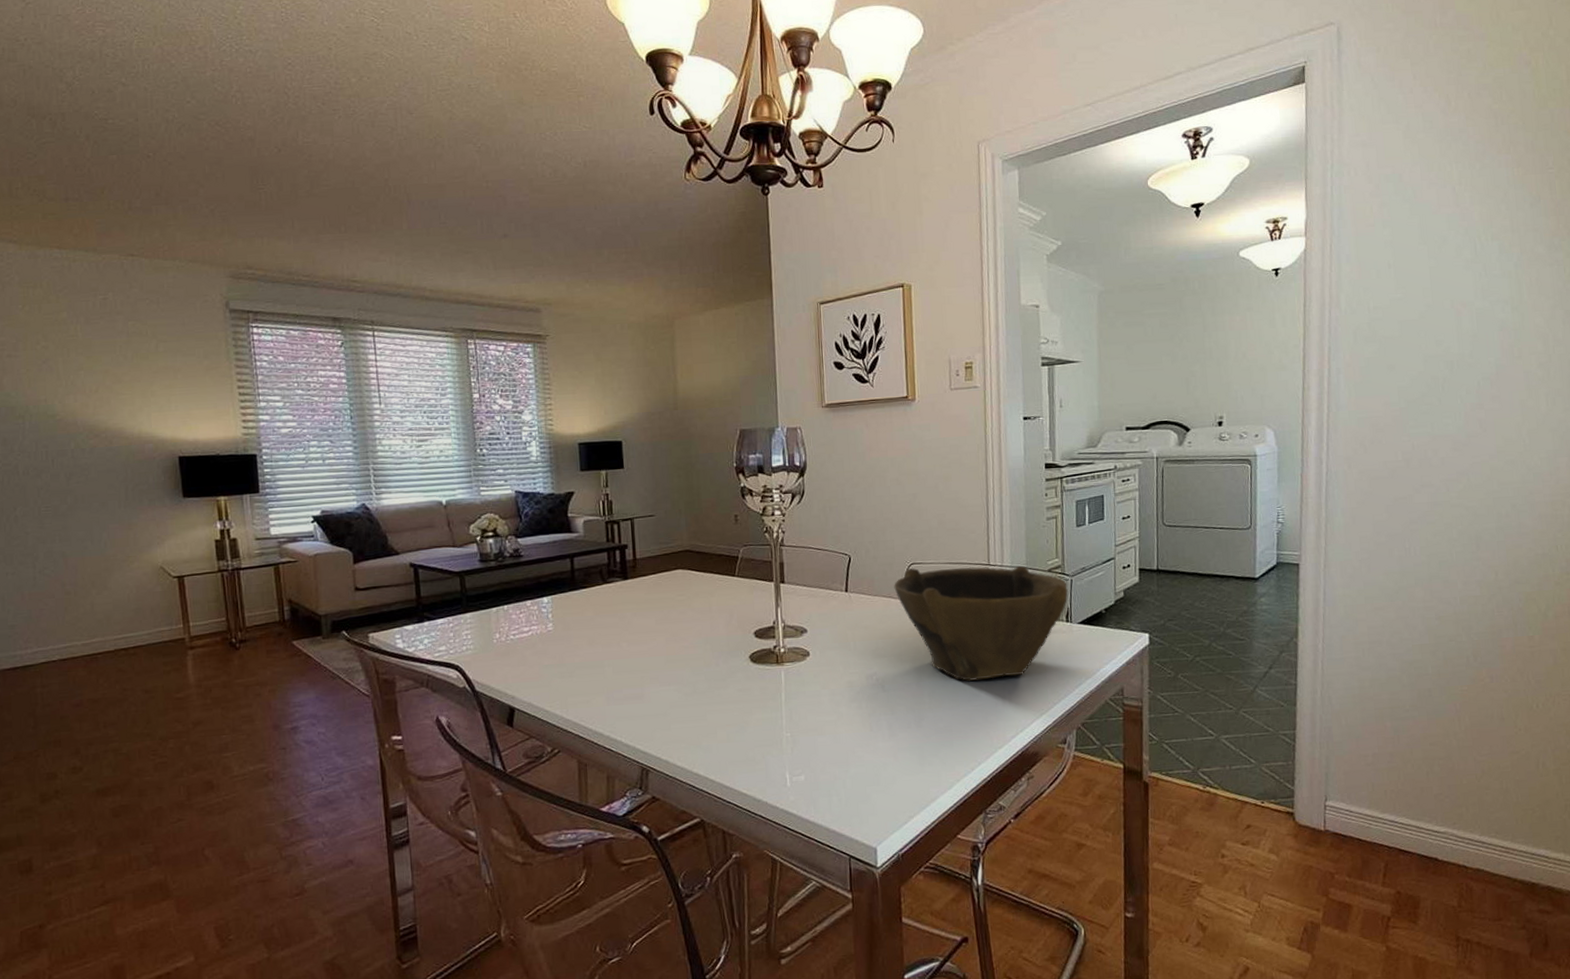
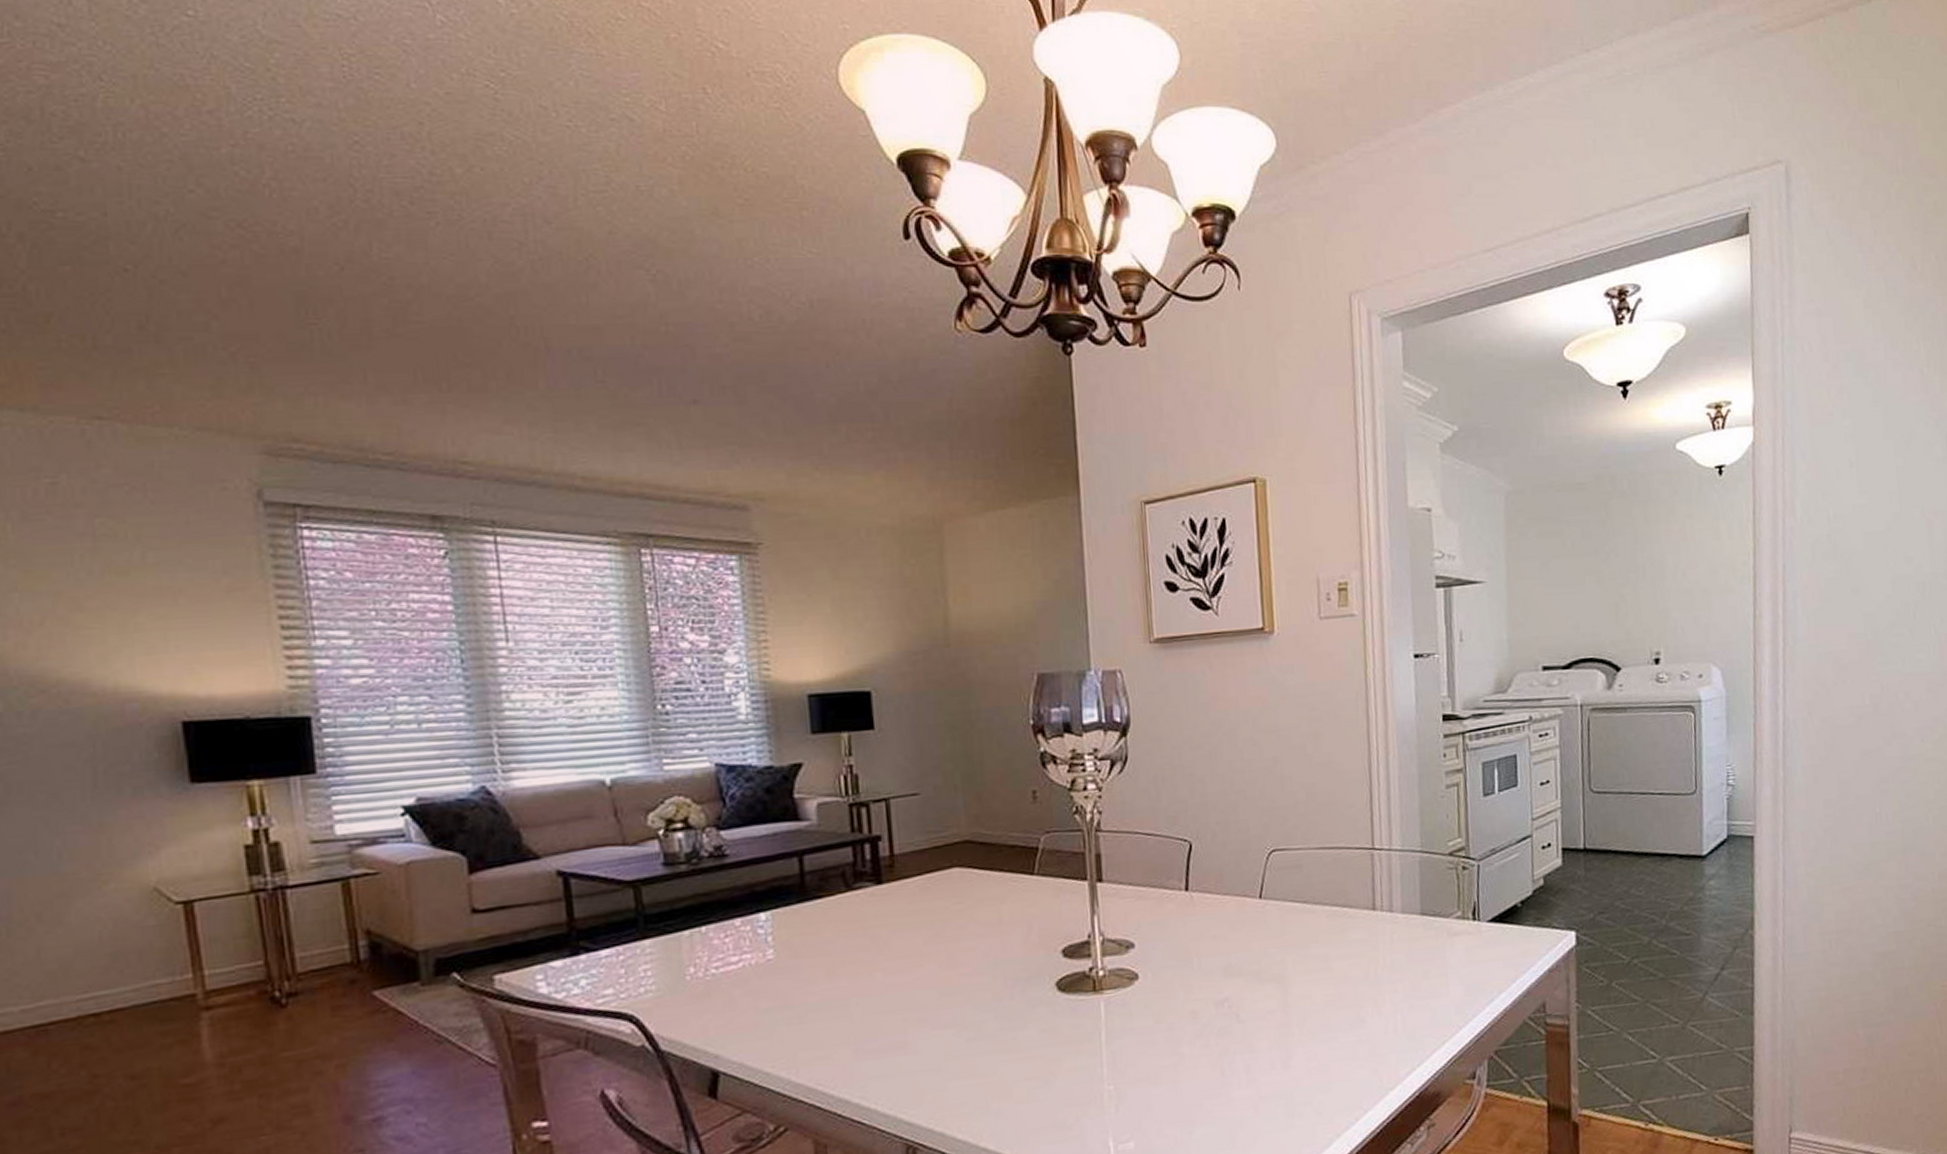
bowl: present [894,565,1068,681] -> none [1250,848,1474,1003]

